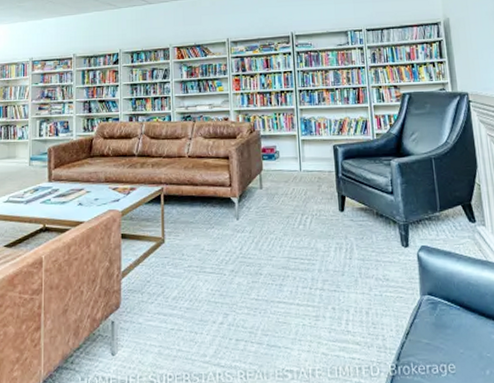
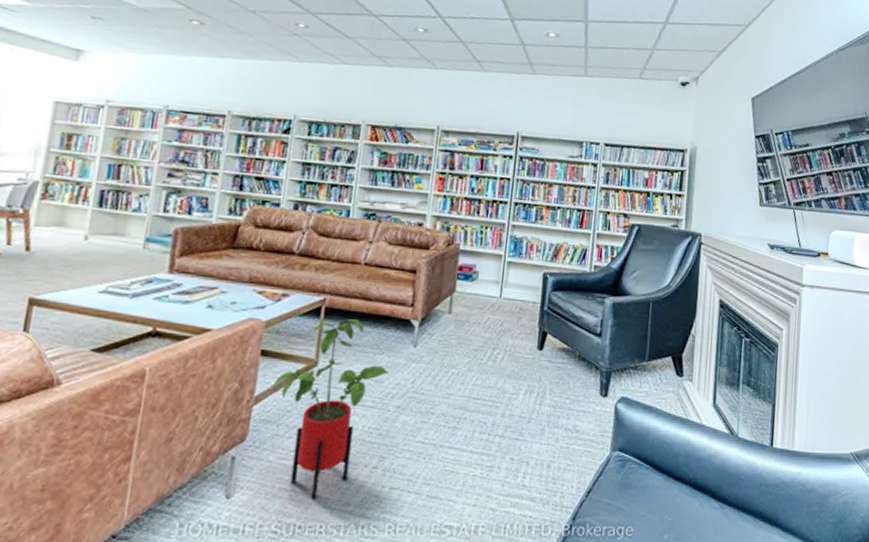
house plant: none [134,202,221,353] -> present [273,319,390,500]

